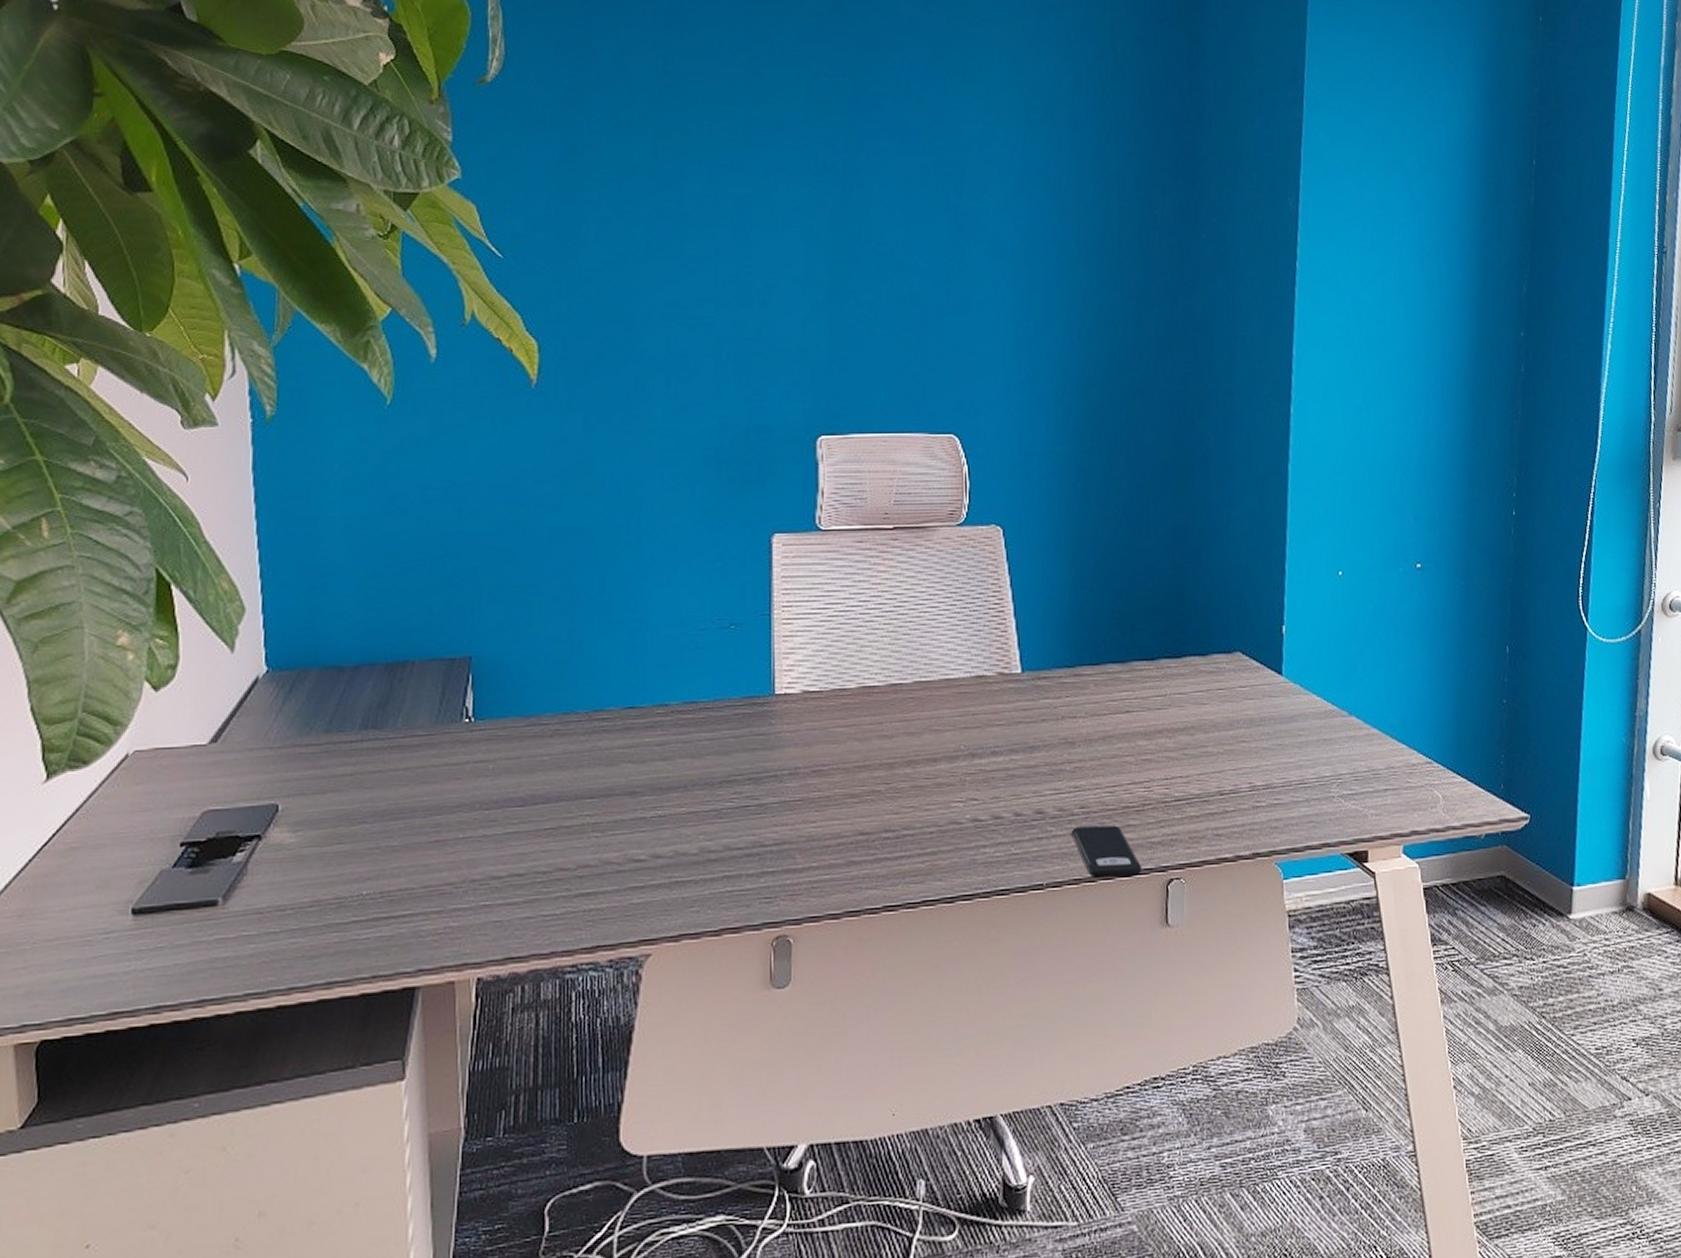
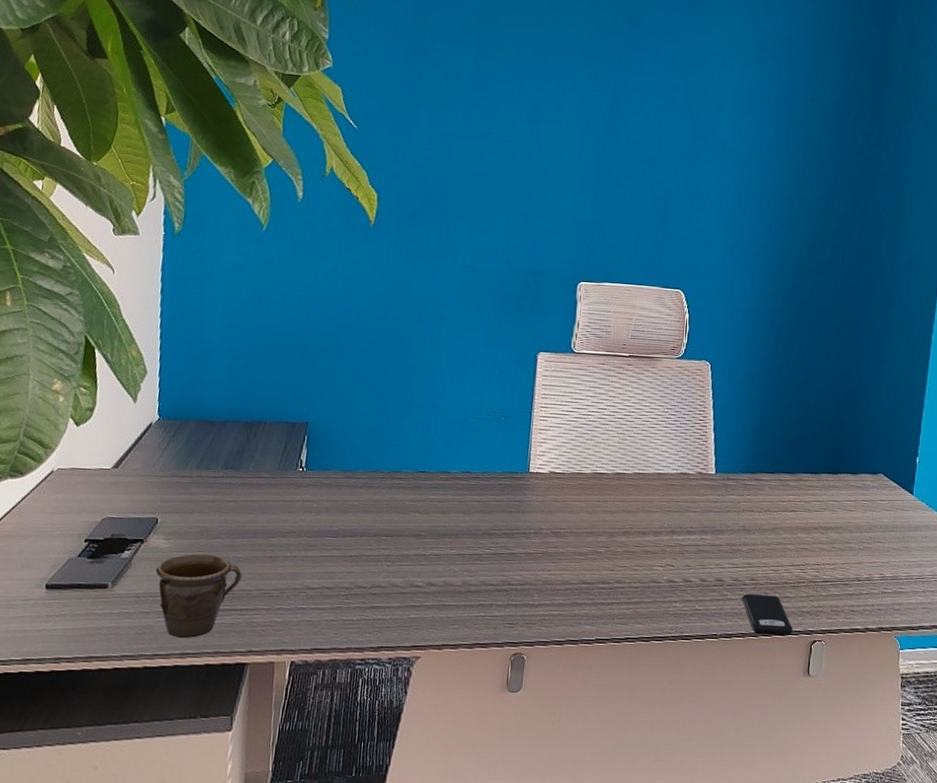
mug: none [281,845,400,962] -> present [155,553,242,638]

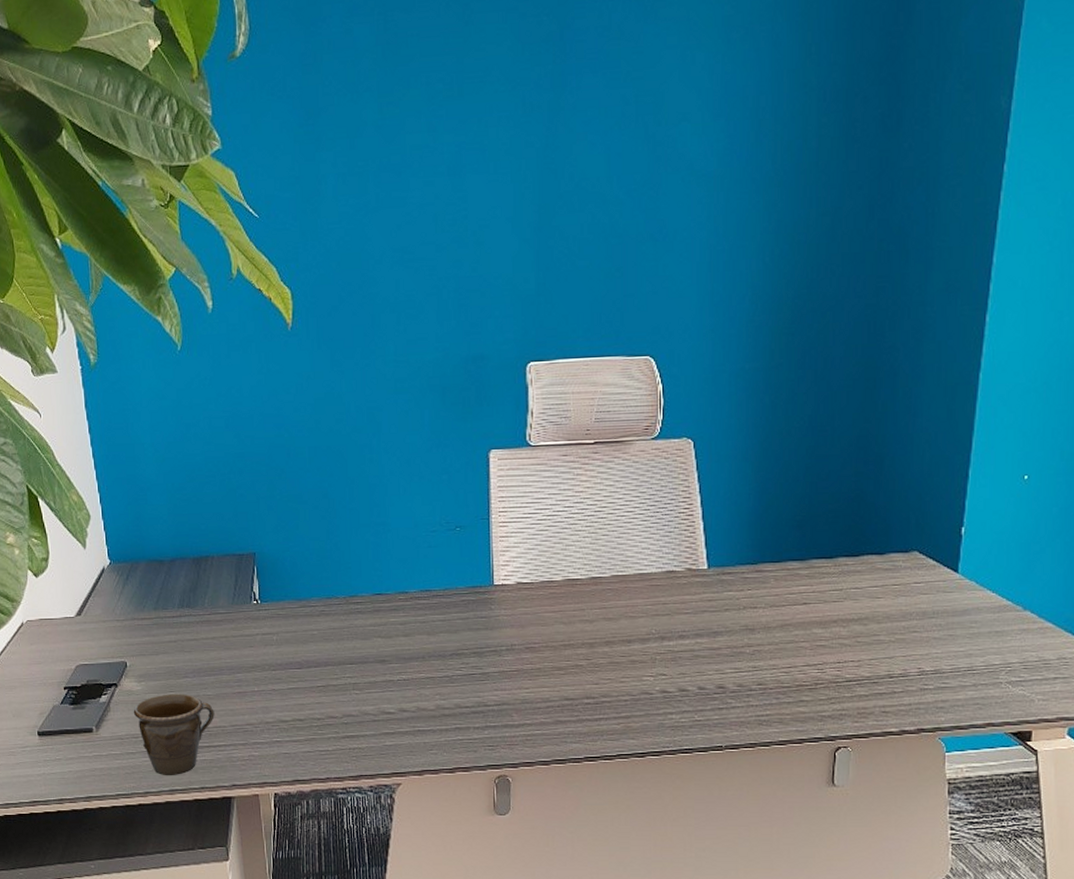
phone: present [742,594,793,635] -> none [749,700,812,743]

